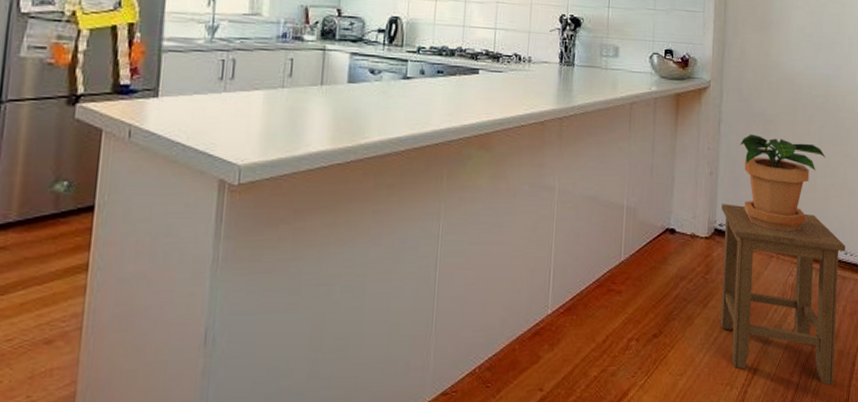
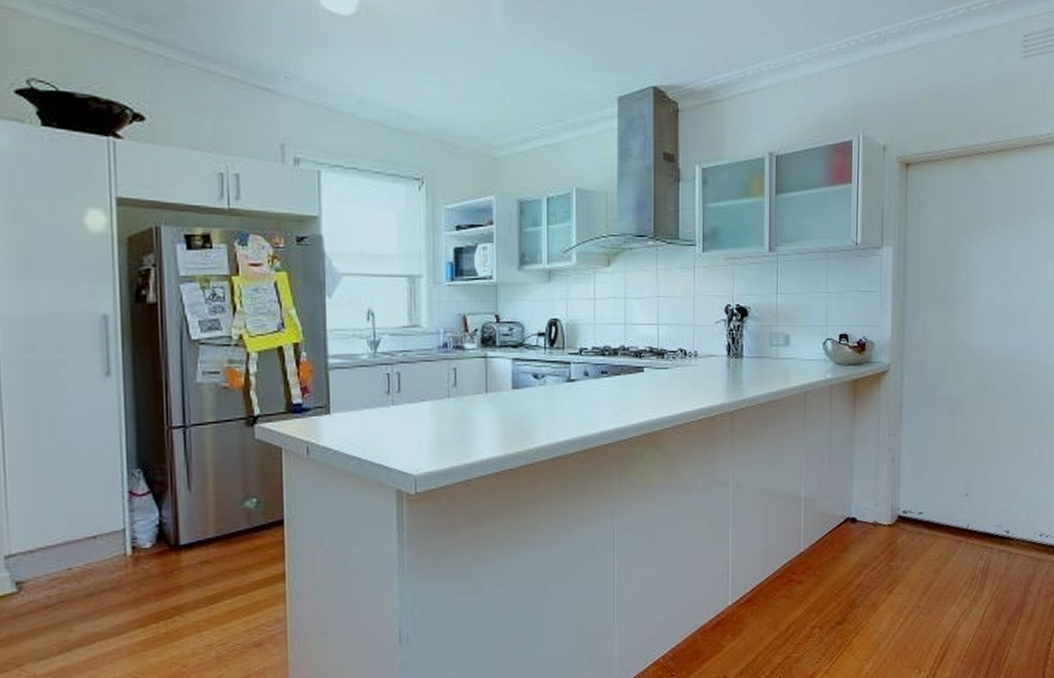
stool: present [721,204,846,385] -> none [905,490,1041,666]
potted plant: present [740,134,826,232] -> none [924,417,1018,516]

